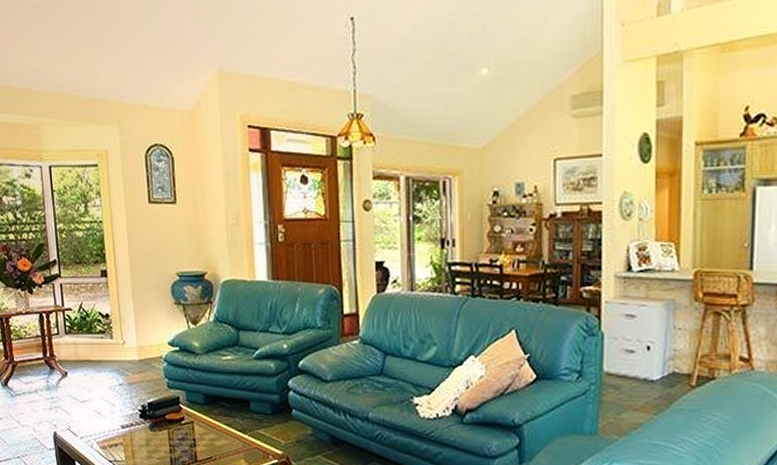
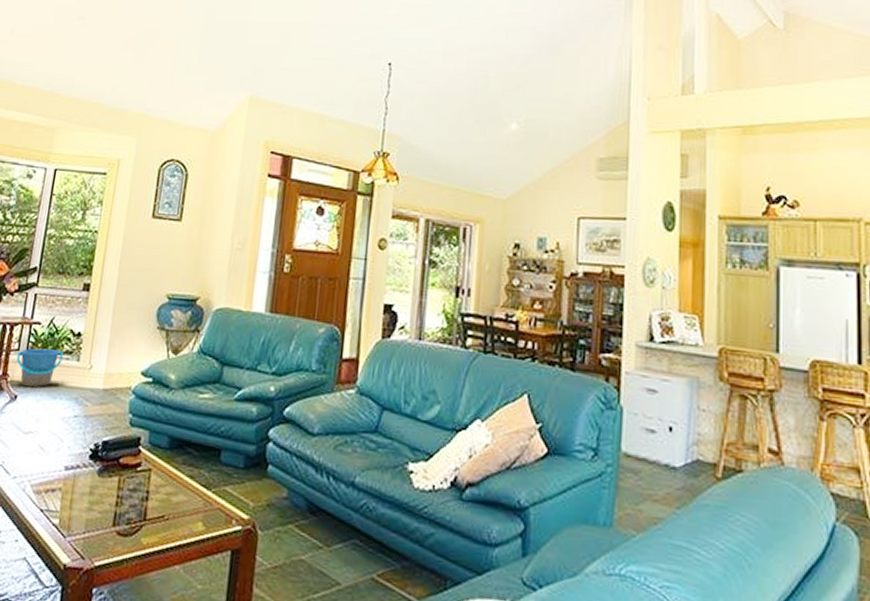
bucket: none [58,331,98,364] -> present [16,348,63,387]

